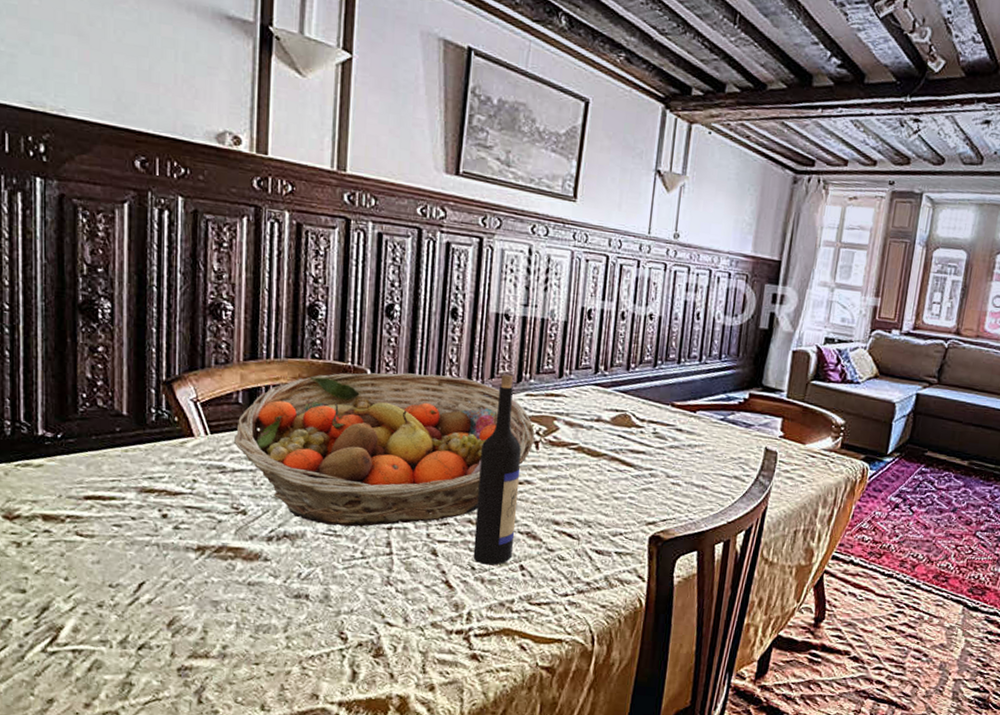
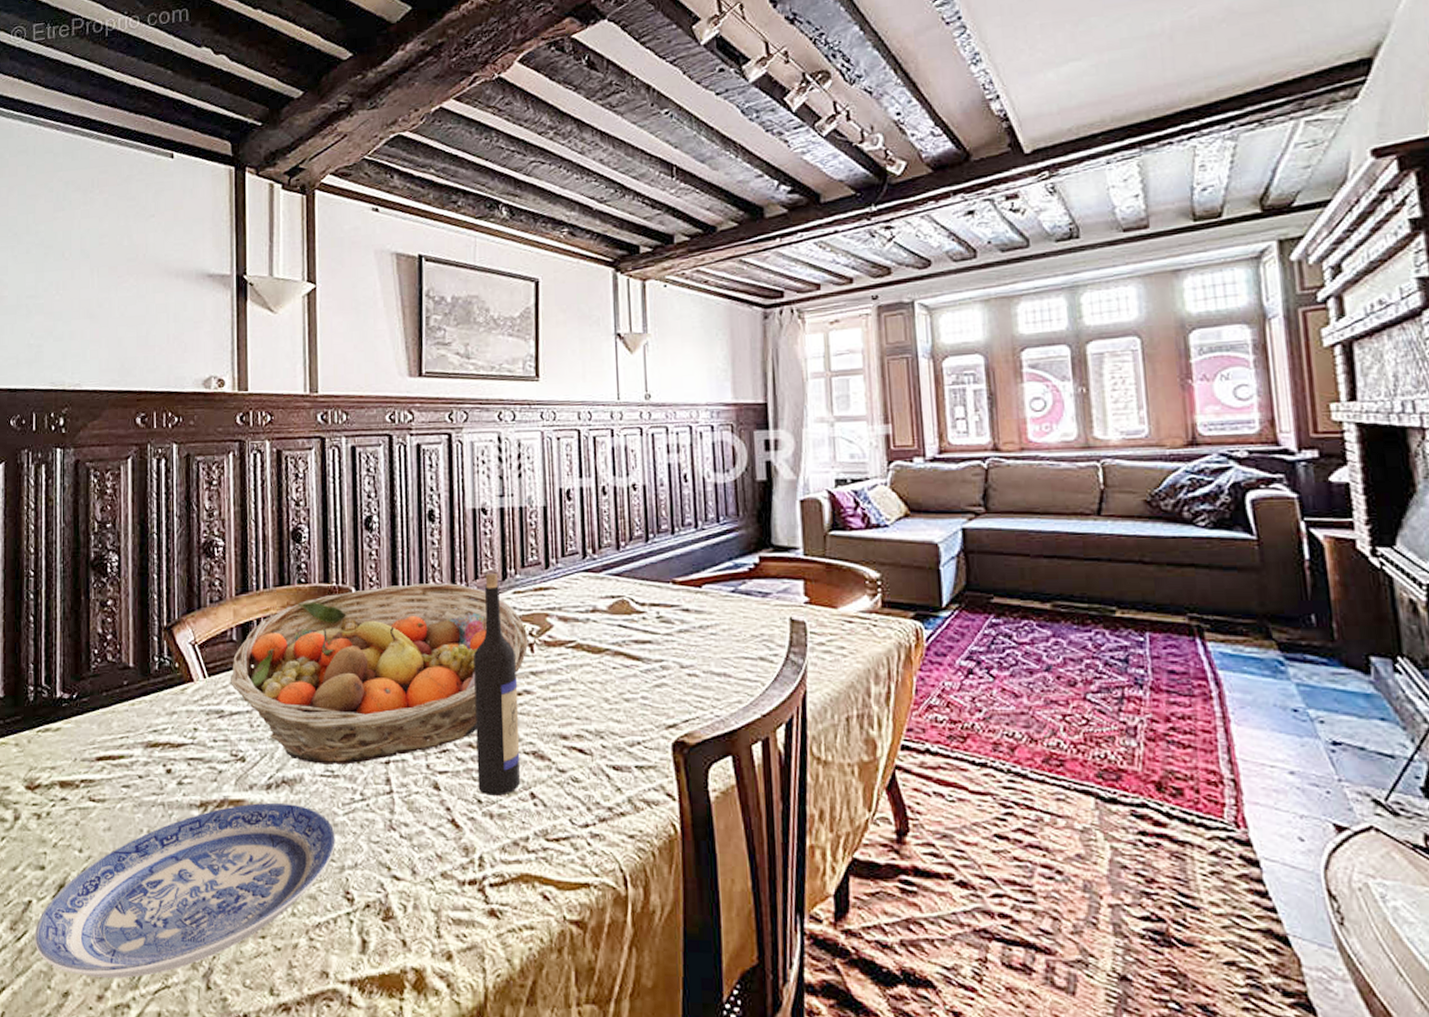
plate: none [15,552,334,691] -> present [34,803,335,979]

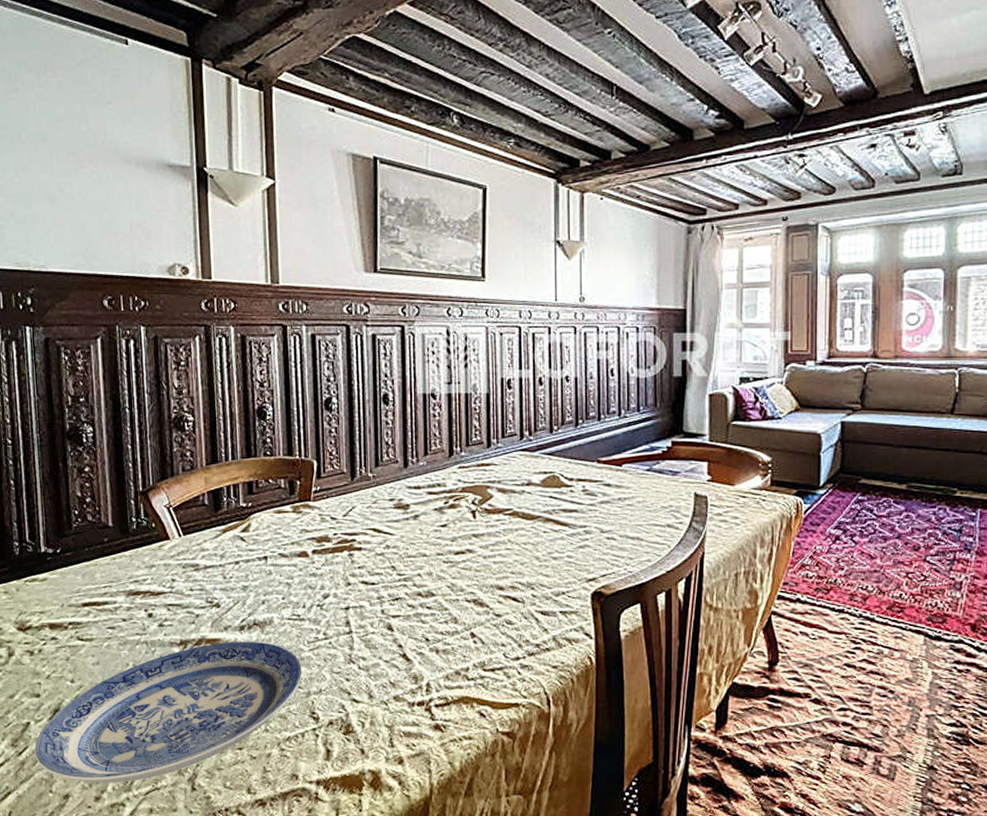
fruit basket: present [231,583,529,765] -> none [204,458,472,610]
wine bottle: present [474,573,520,796] -> none [423,451,463,635]

